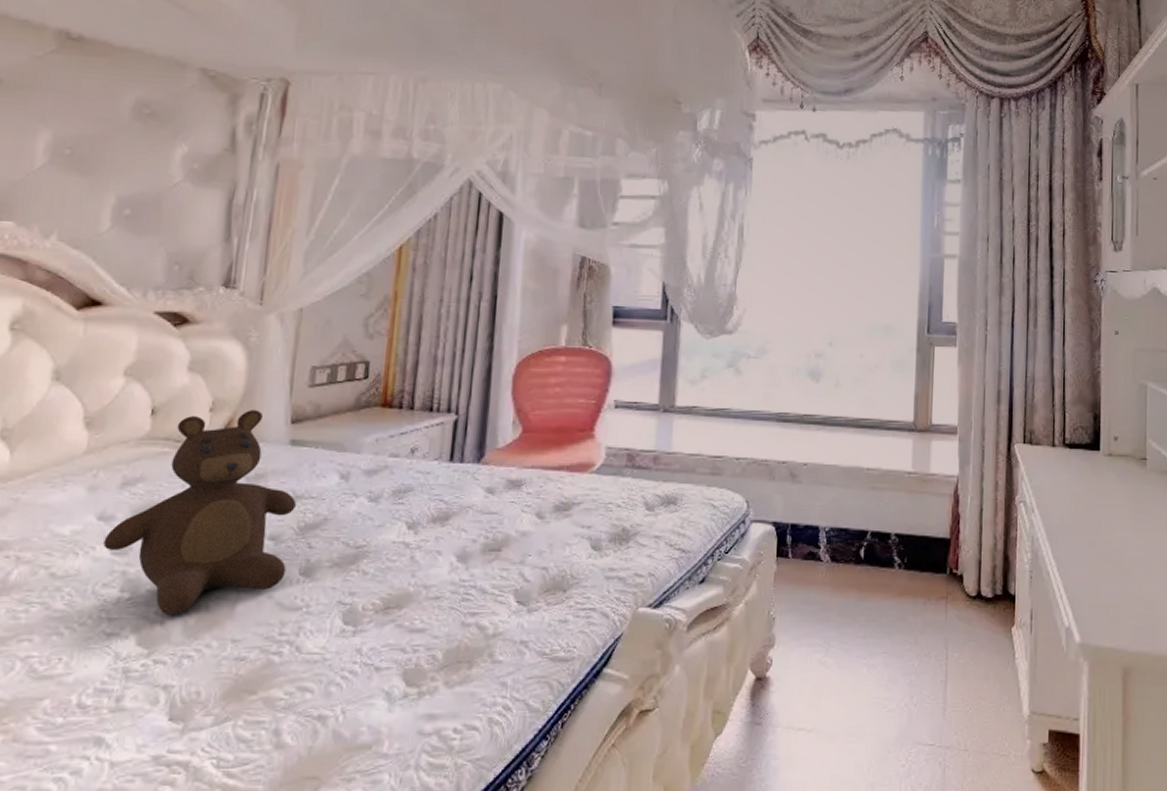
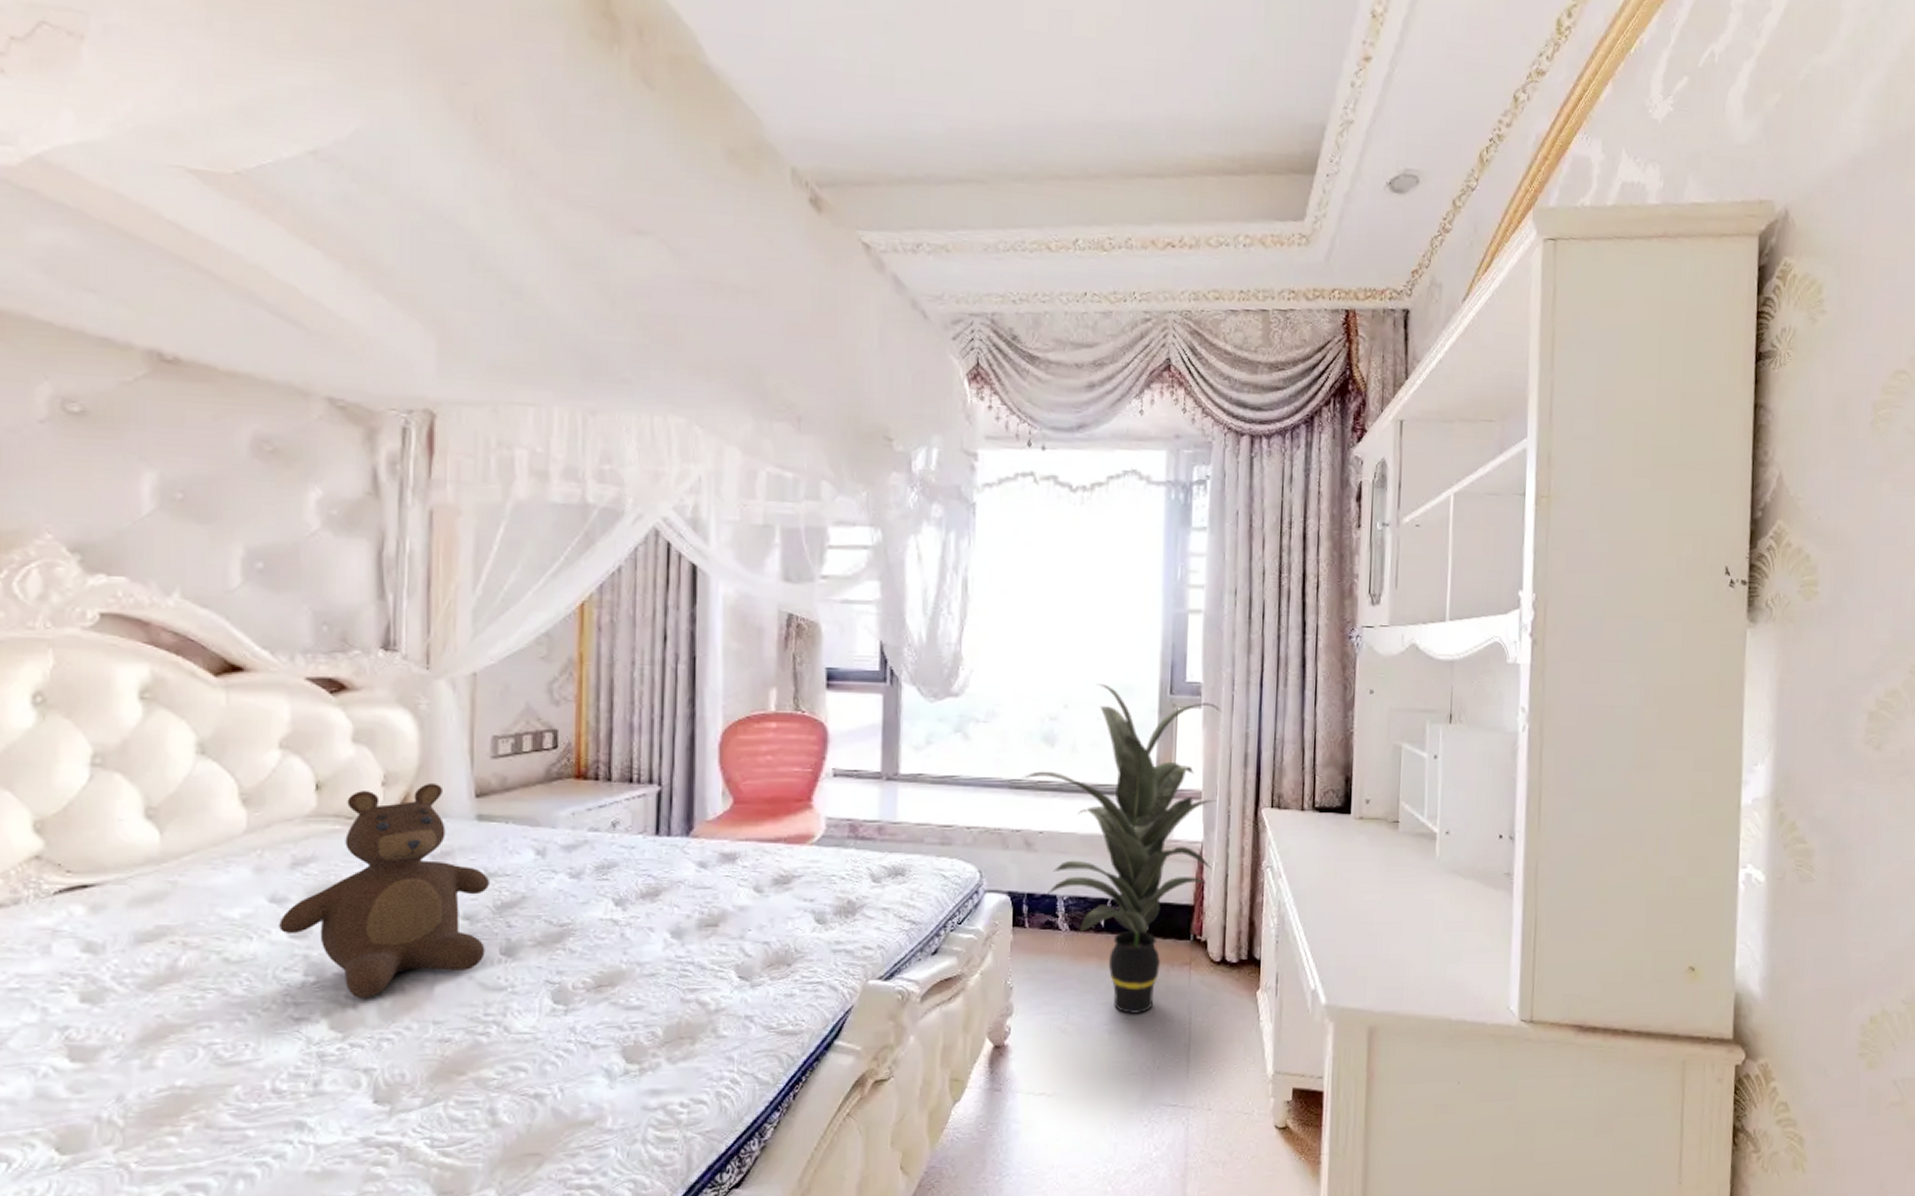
indoor plant: none [788,323,976,648] -> present [1021,684,1222,1014]

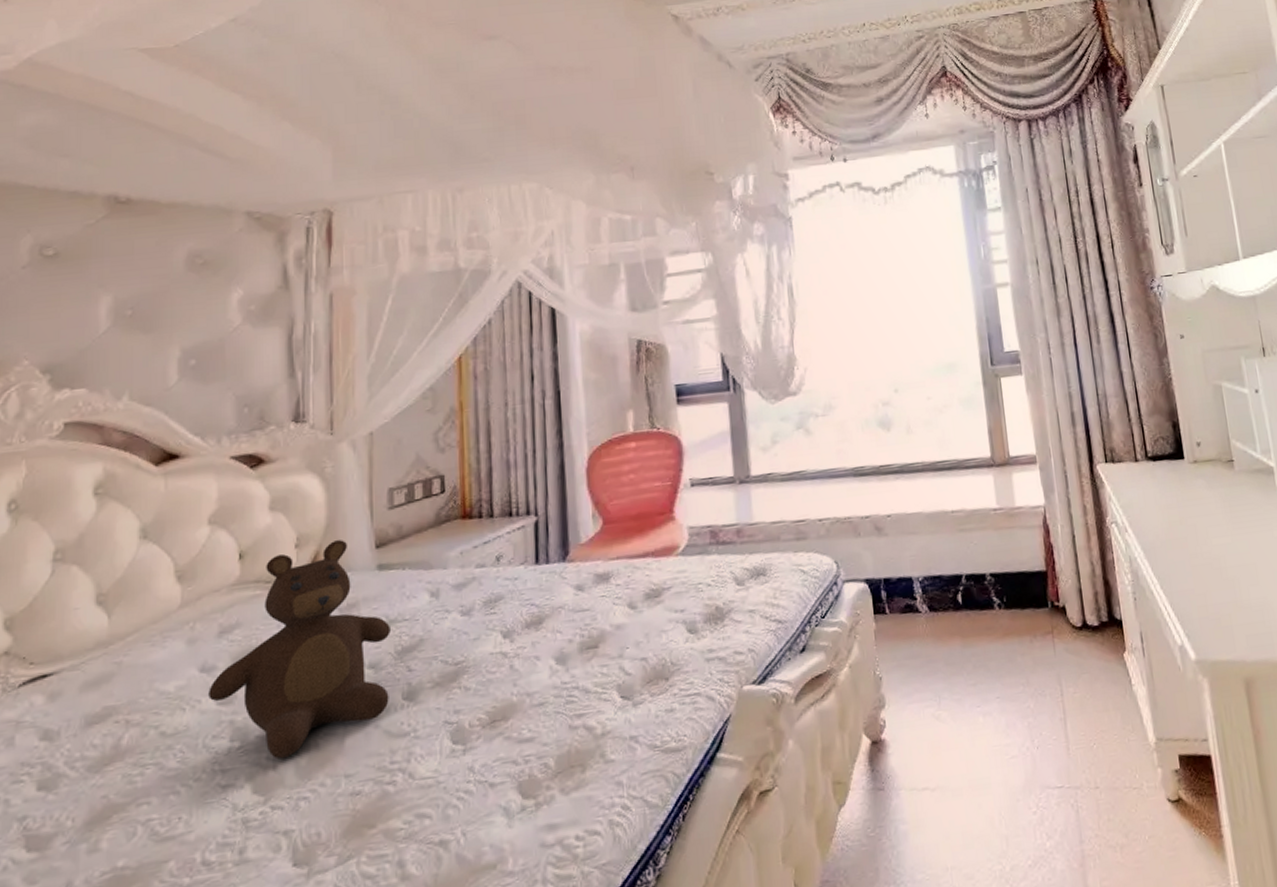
indoor plant: present [1021,684,1222,1014] -> none [864,364,1058,692]

